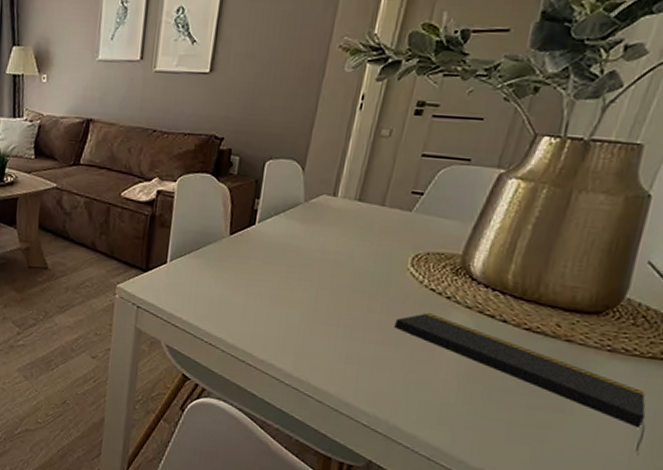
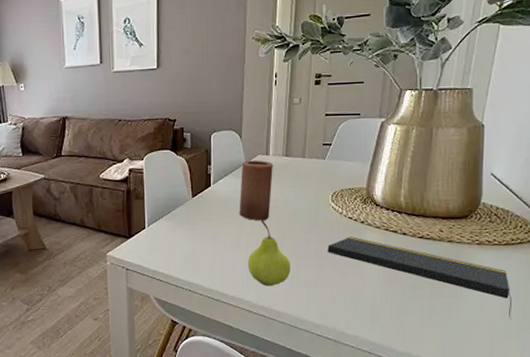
candle: none [286,199,342,276] -> present [239,160,274,221]
fruit: none [286,274,343,357] -> present [247,220,291,287]

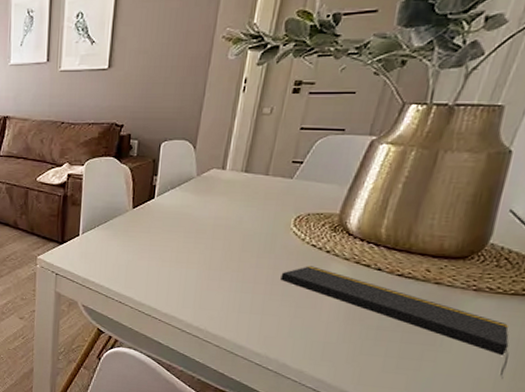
candle: present [239,160,274,221] -> none [183,173,230,240]
fruit: present [247,220,291,287] -> none [185,238,235,308]

